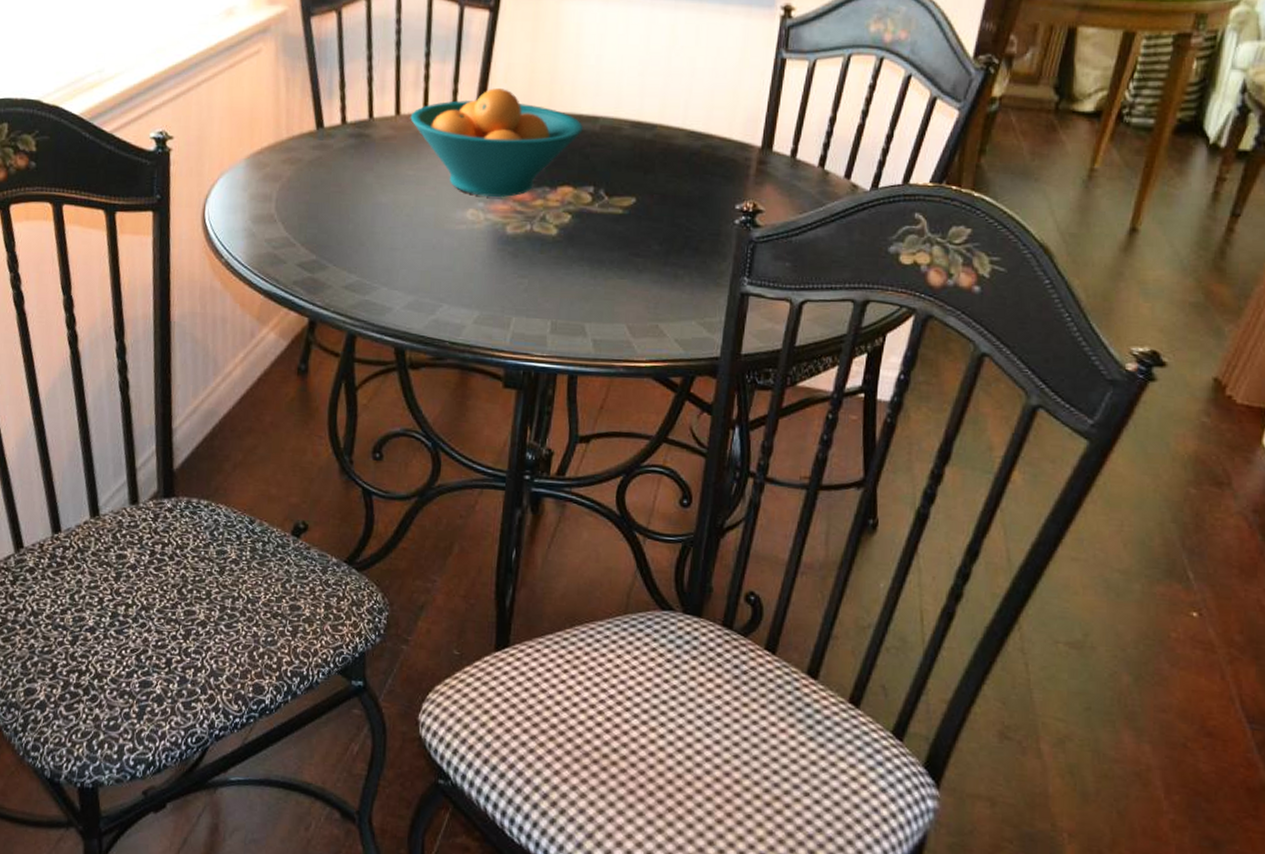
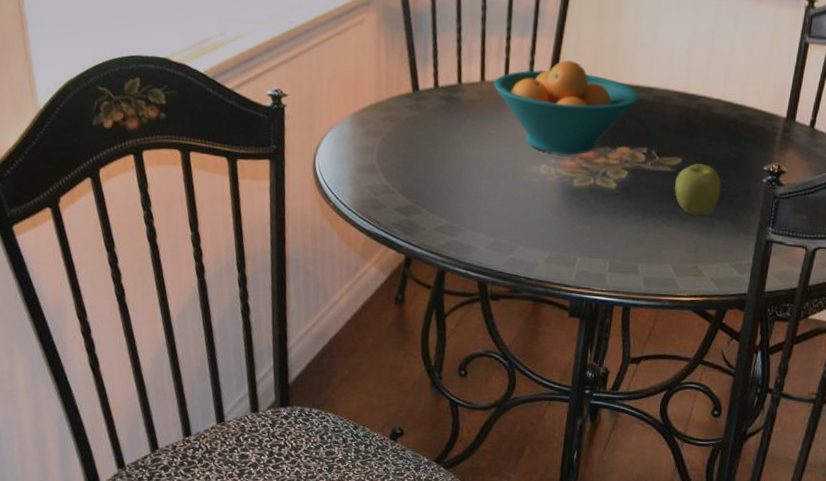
apple: none [628,204,684,266] -> present [674,164,721,217]

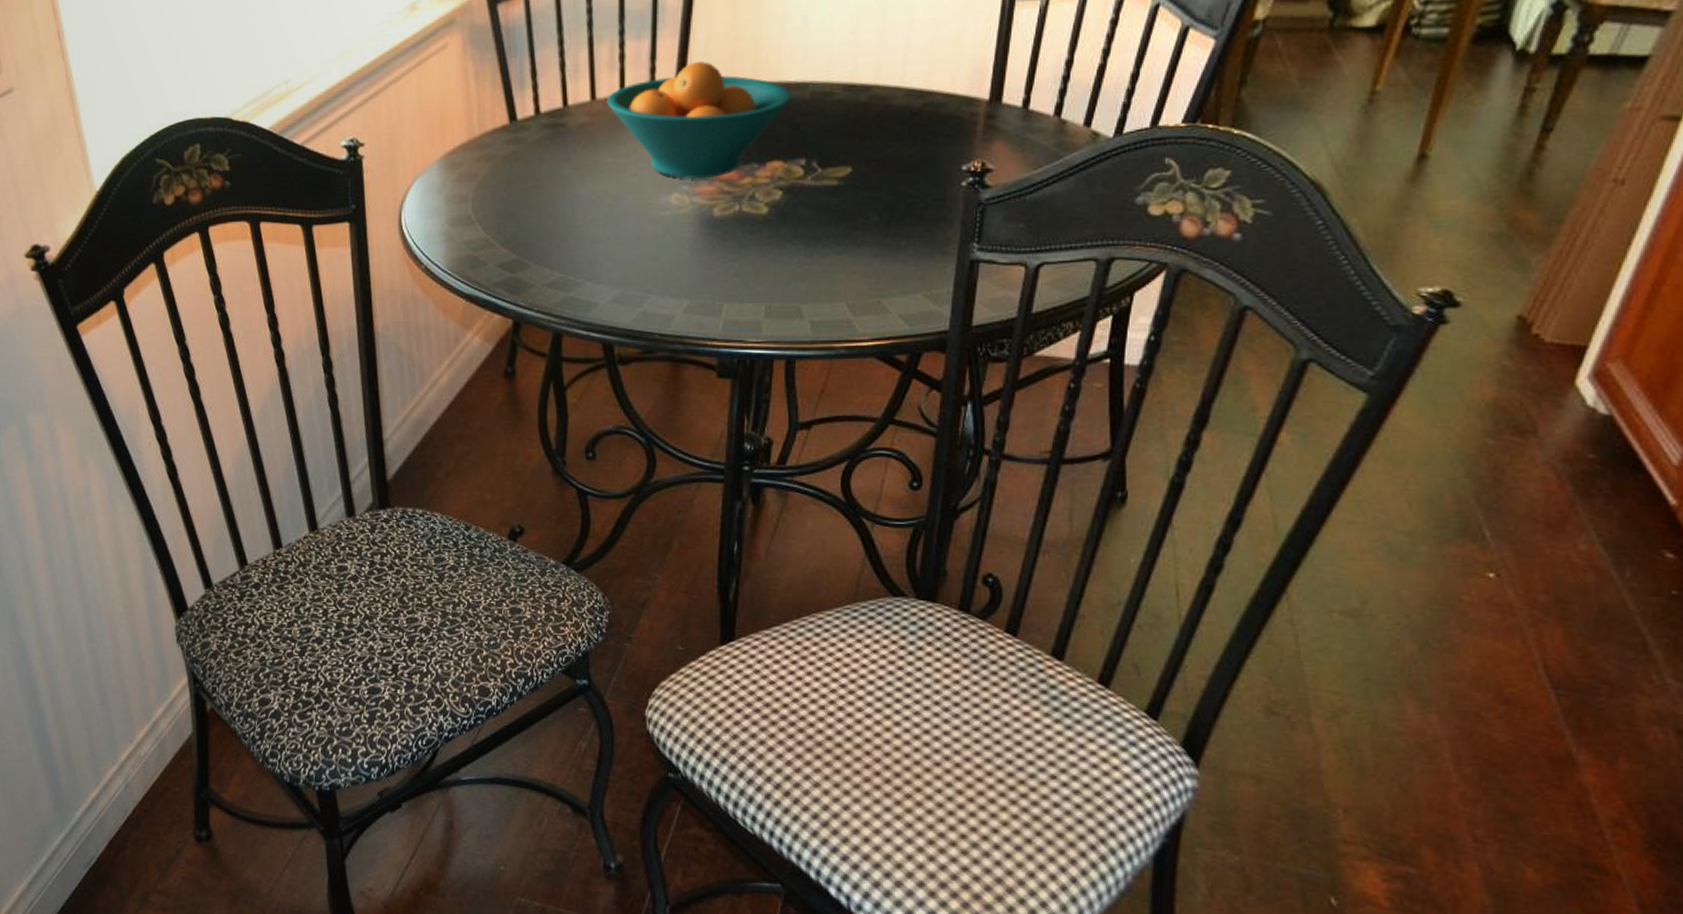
apple: present [674,164,721,217] -> none [845,171,906,239]

